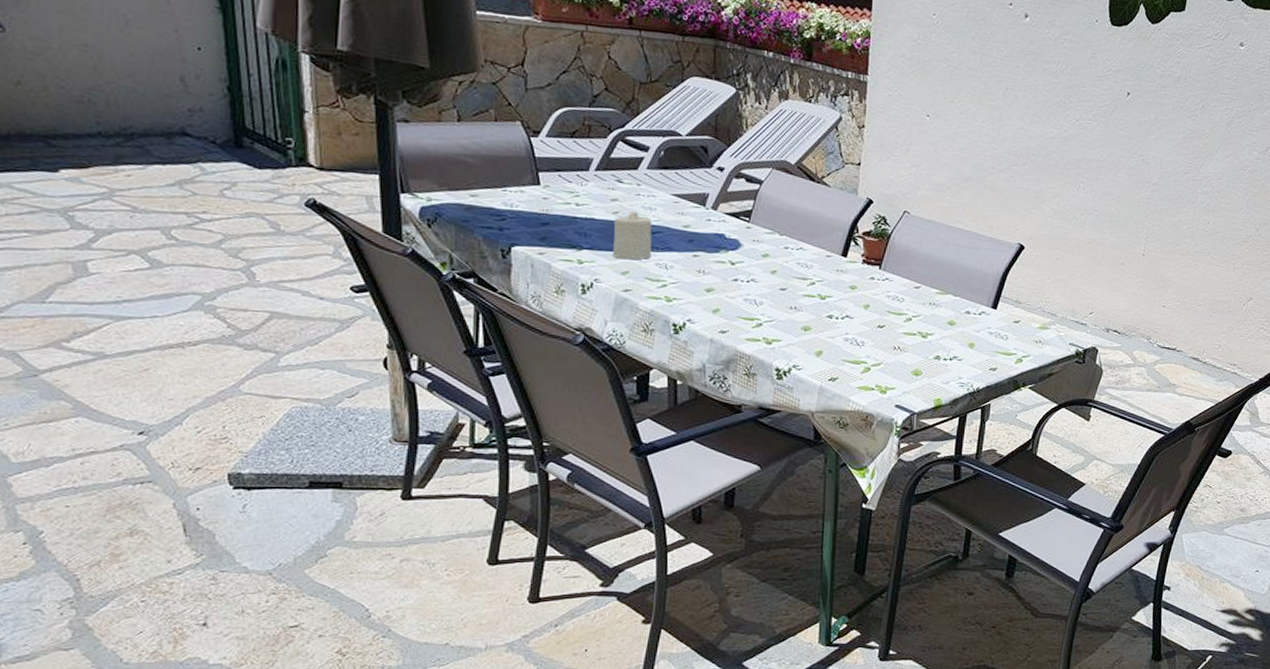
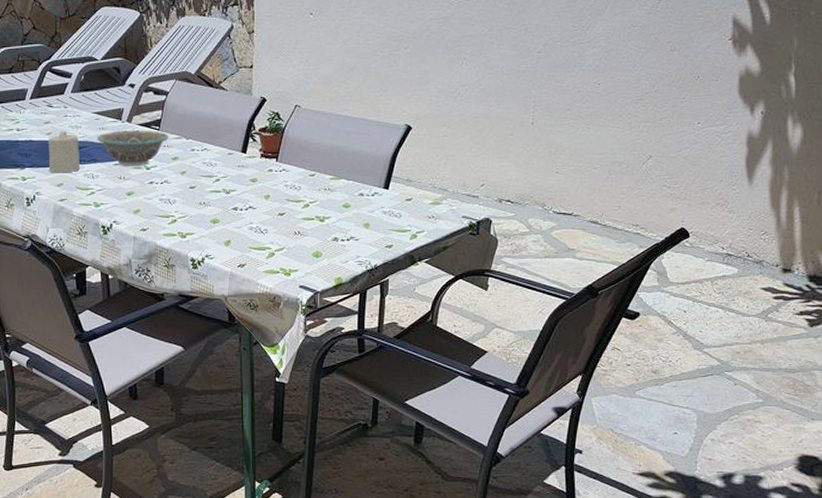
bowl: none [675,218,760,261] -> present [97,130,169,167]

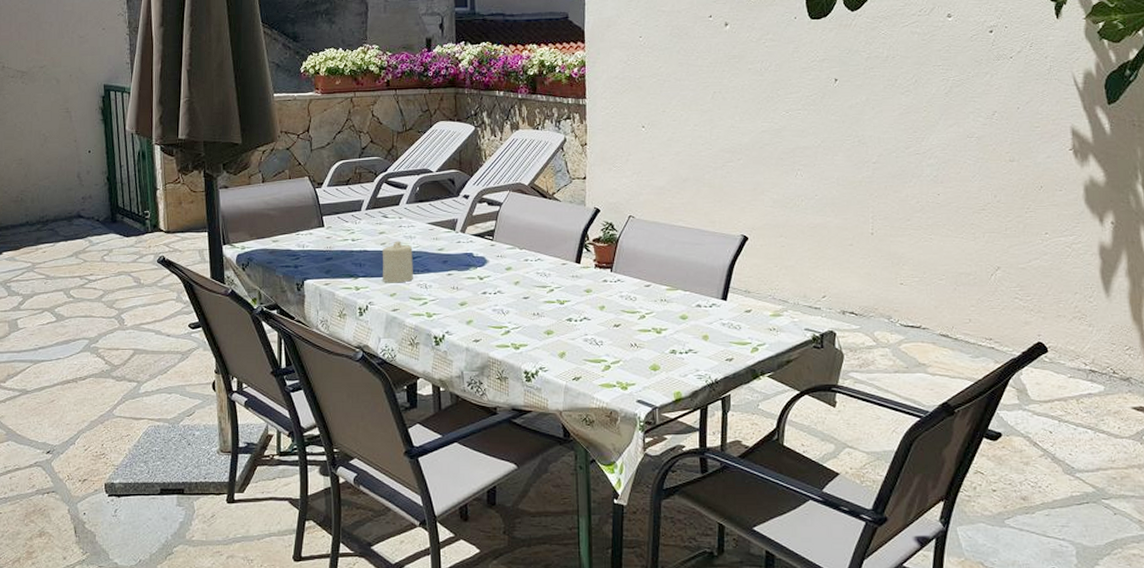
bowl: present [97,130,169,167] -> none [431,240,503,277]

